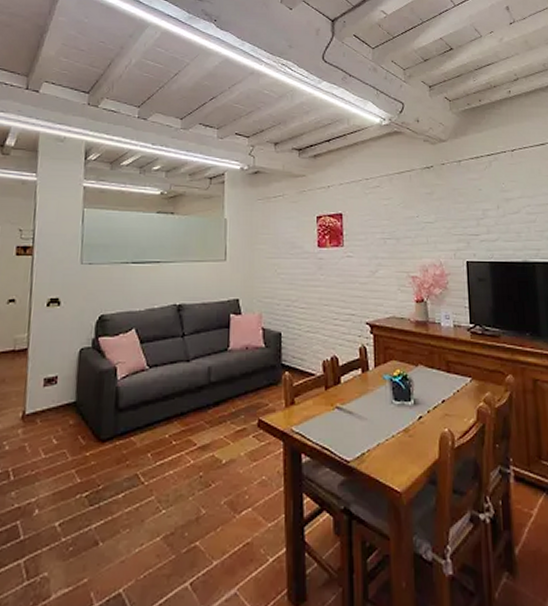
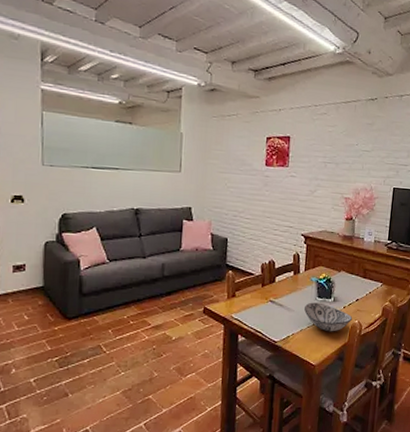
decorative bowl: none [380,407,441,446] -> present [304,302,353,332]

